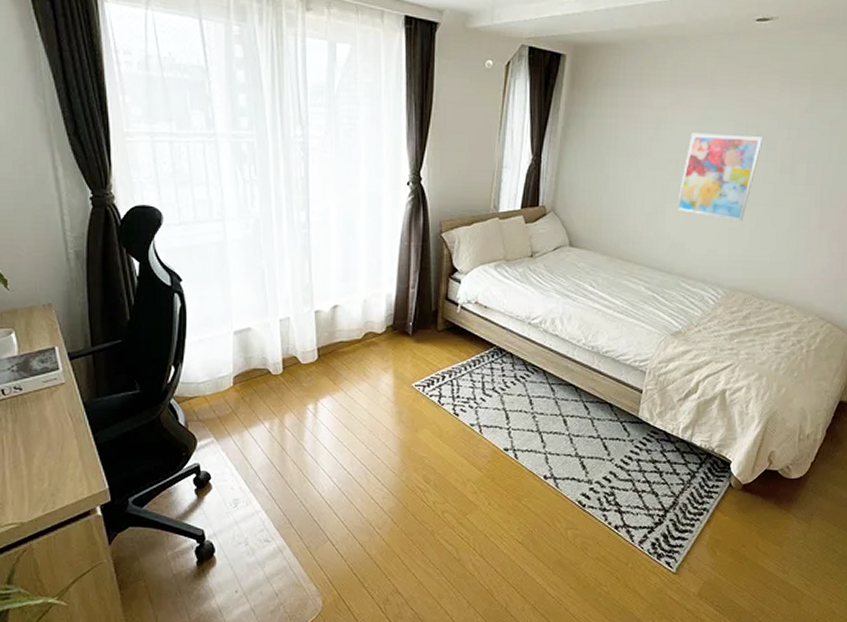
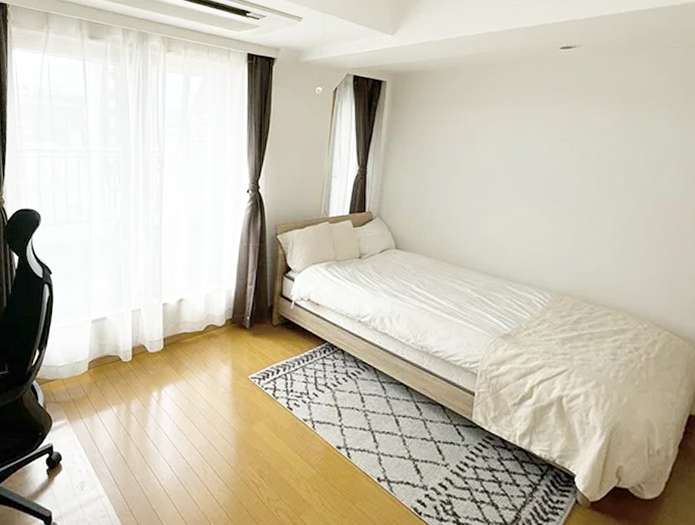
wall art: present [677,133,763,221] -> none [497,146,578,227]

